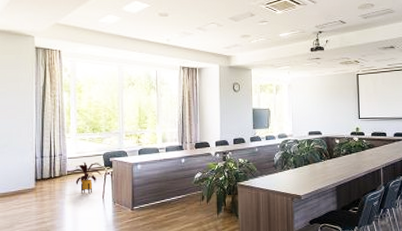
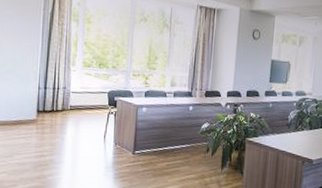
house plant: present [71,162,103,194] -> none [73,98,107,132]

